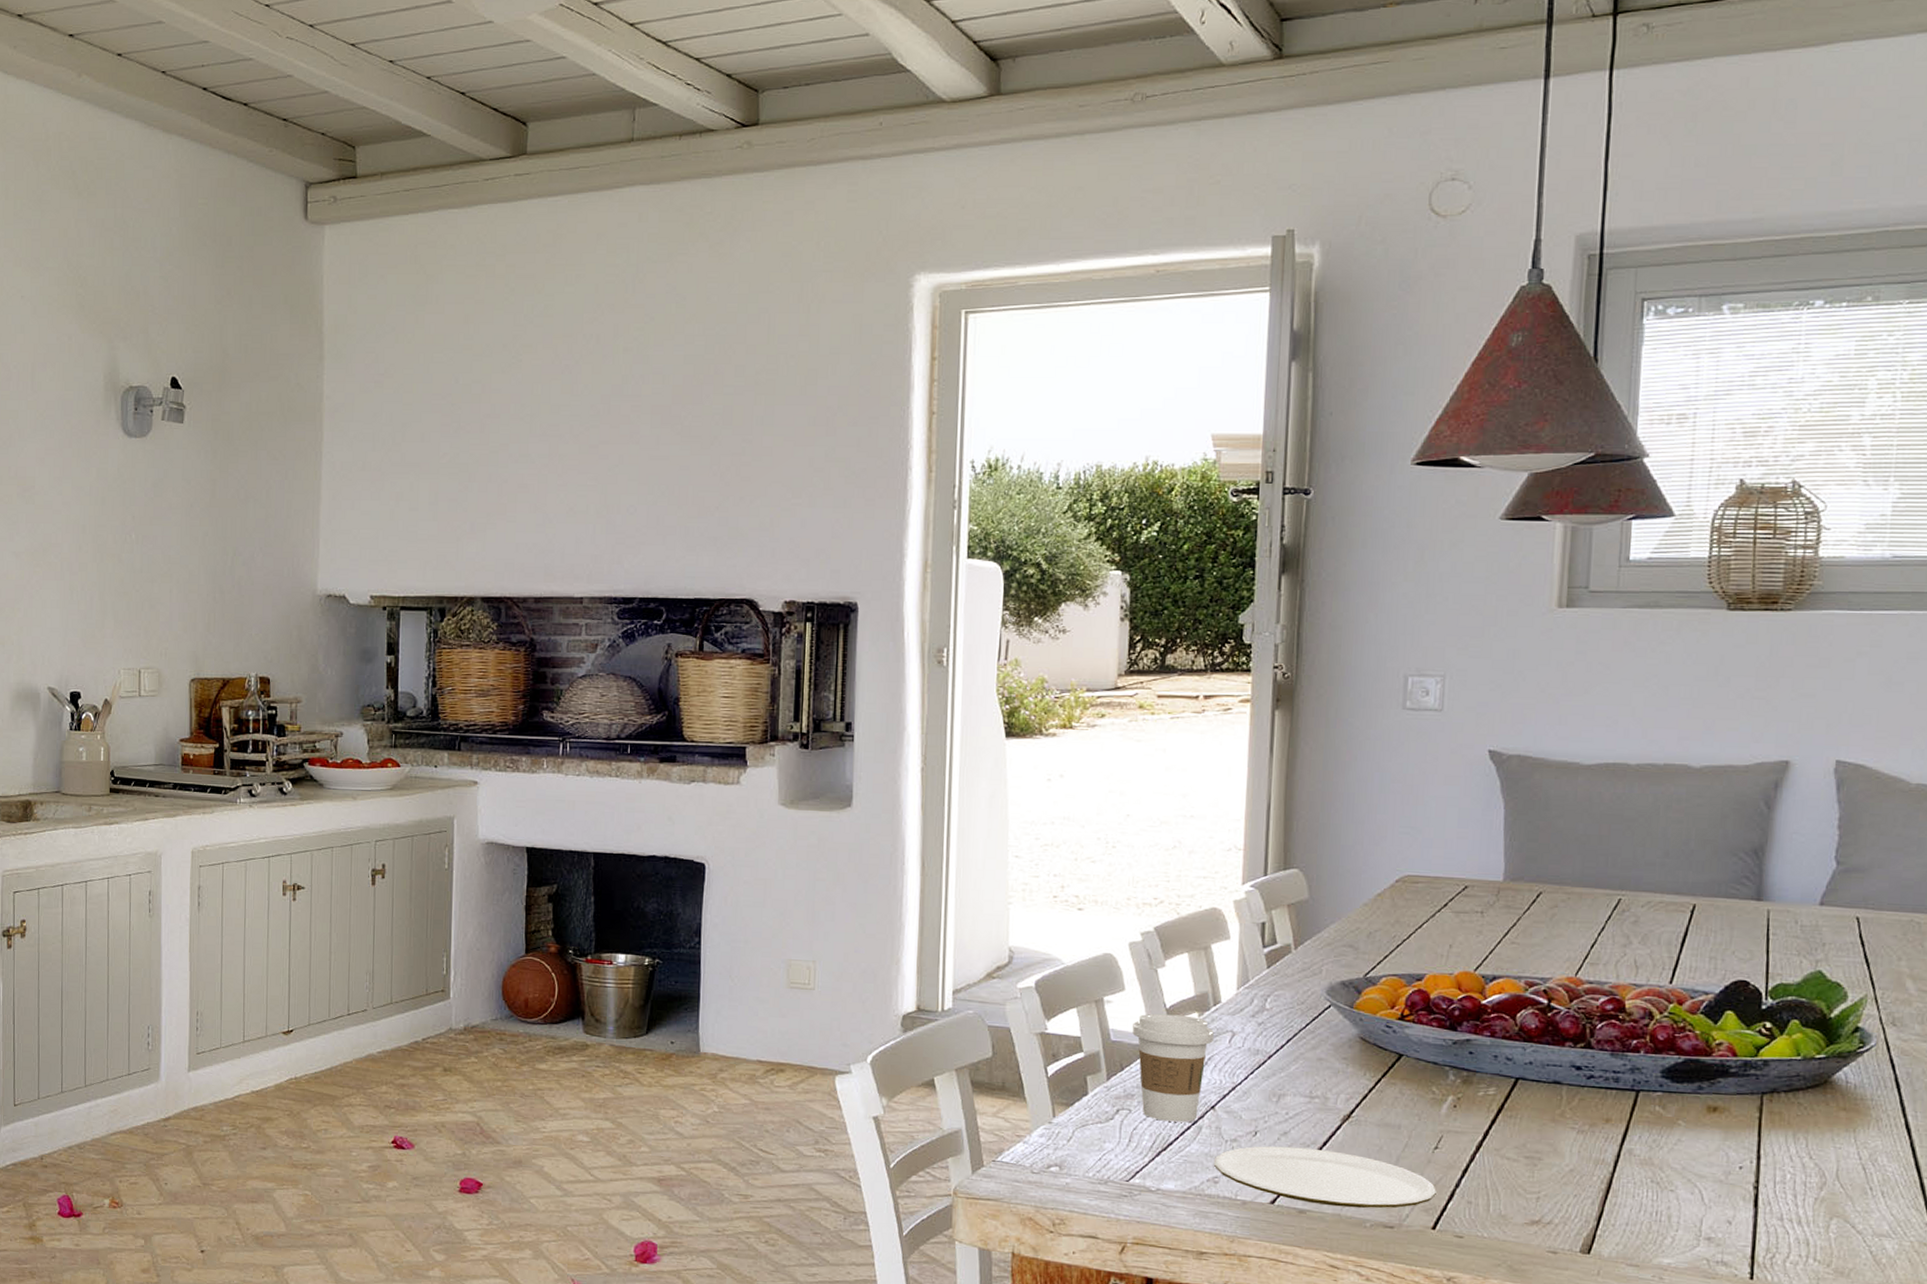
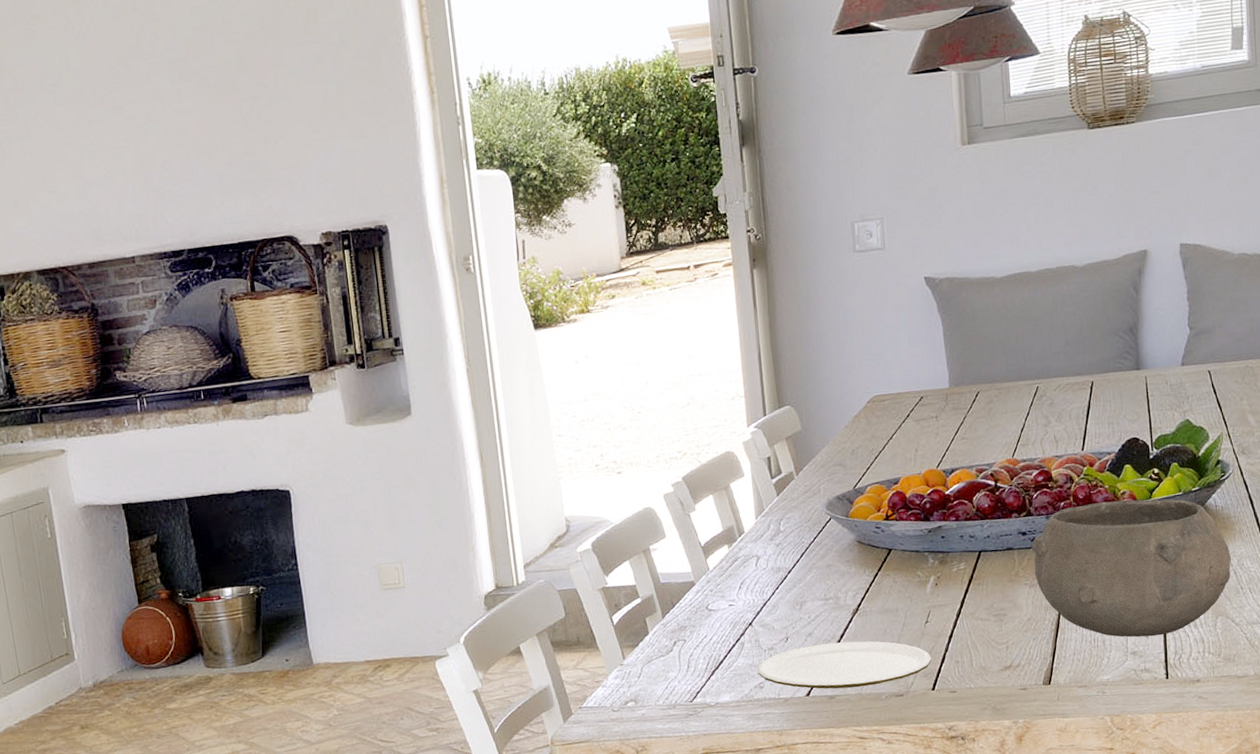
coffee cup: present [1132,1013,1214,1123] -> none [676,549,743,644]
bowl: none [1586,1048,1862,1225] -> present [1032,499,1232,637]

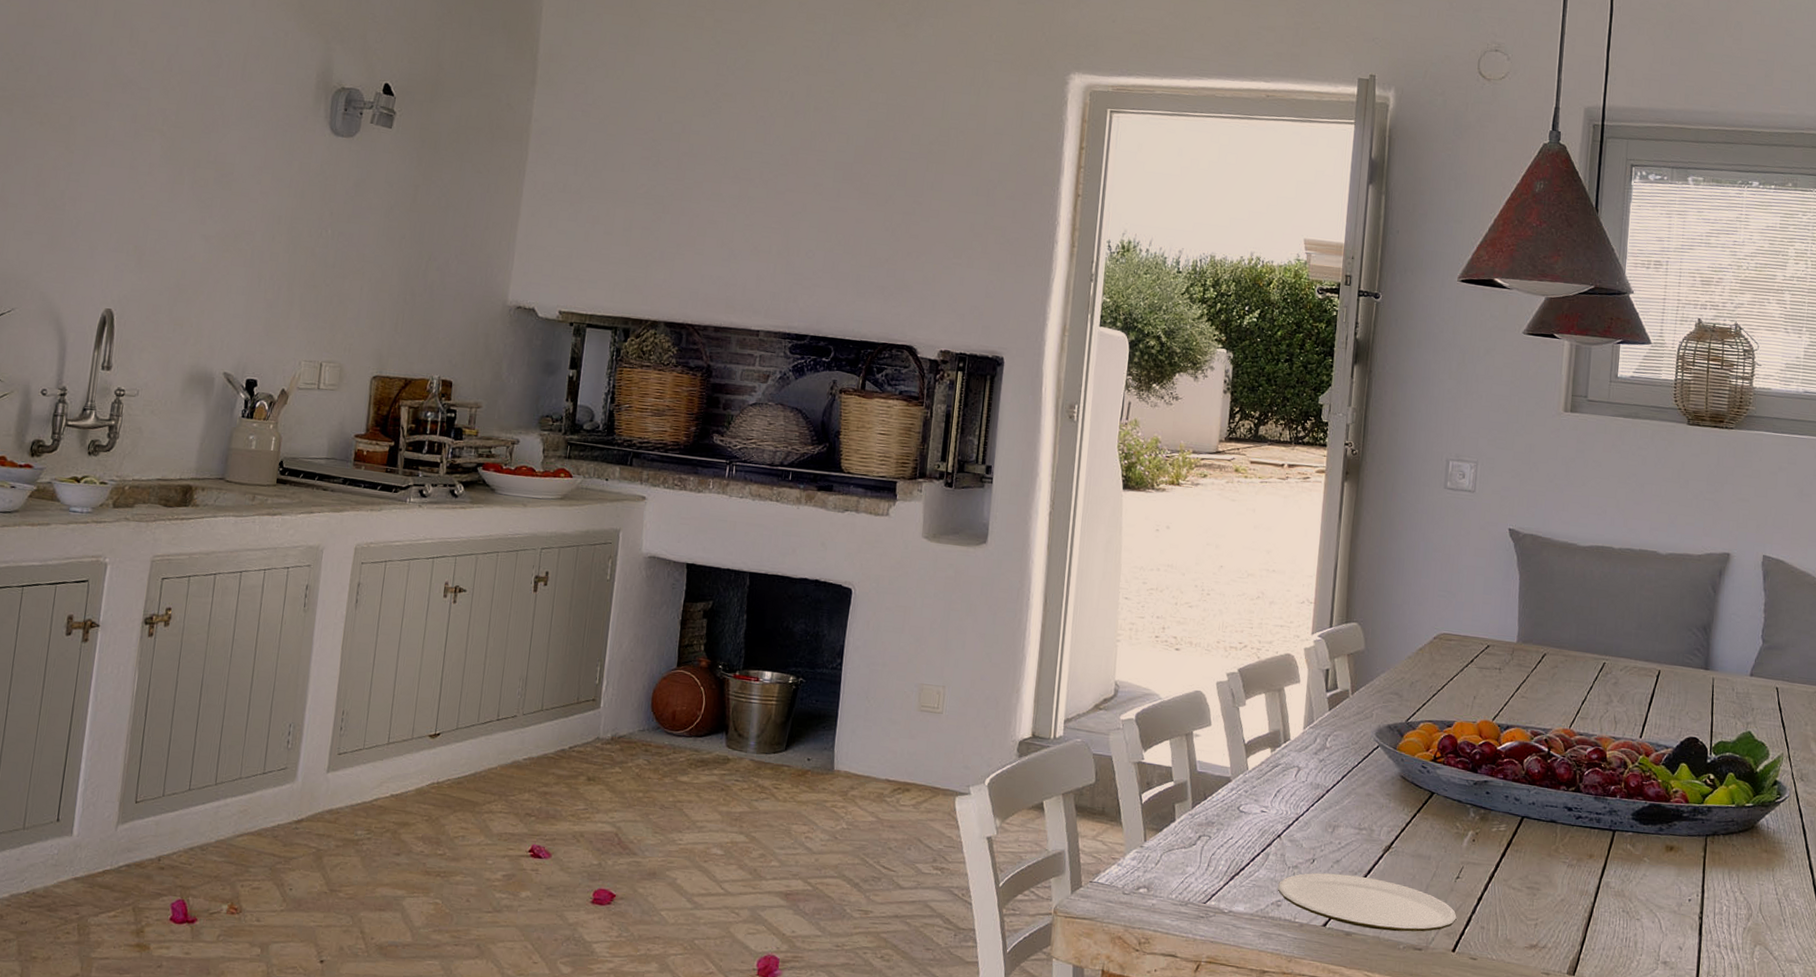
bowl: present [1032,499,1232,637] -> none [1574,793,1778,951]

